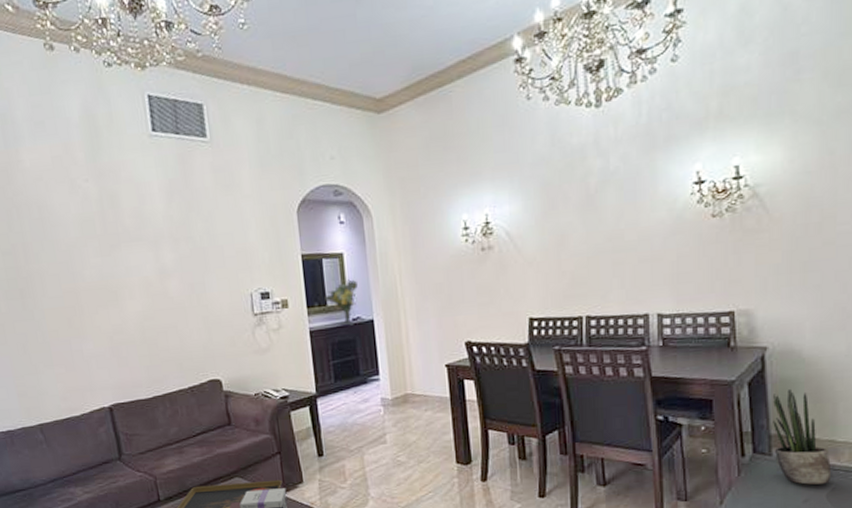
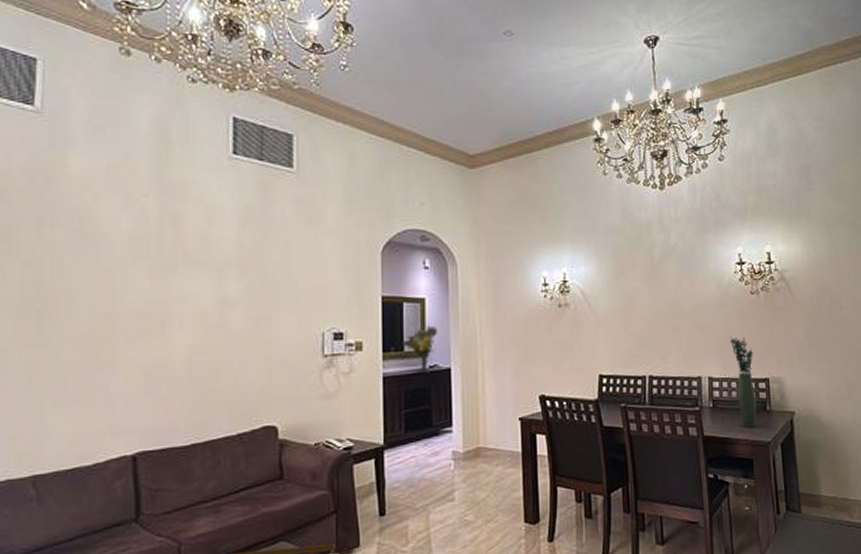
vase: none [684,267,717,367] -> present [730,336,756,428]
potted plant: present [773,390,832,485] -> none [801,451,847,541]

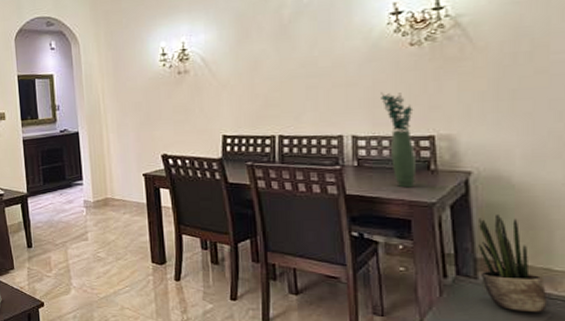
bouquet: present [402,325,437,373] -> none [36,97,65,137]
potted plant: none [801,451,847,541] -> present [479,215,548,312]

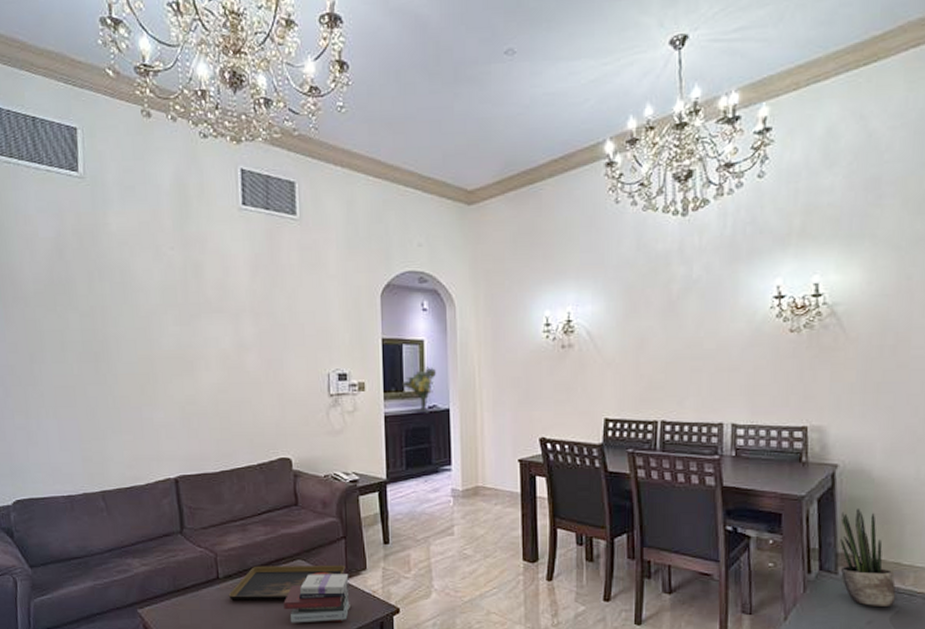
bouquet: none [36,97,65,137] -> present [402,367,436,413]
vase: present [381,92,415,188] -> none [760,379,790,480]

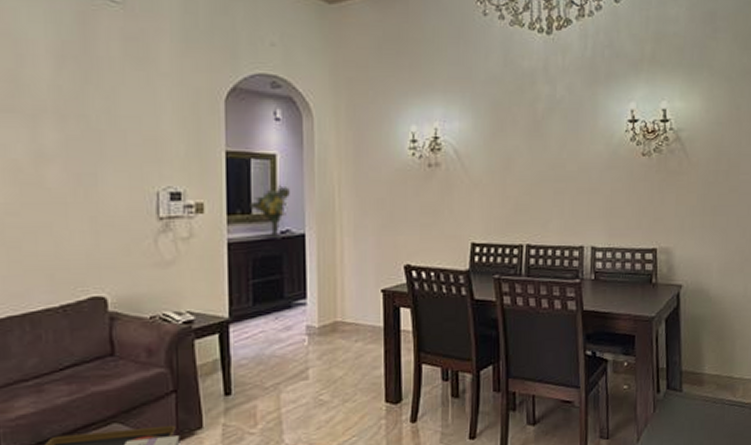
potted plant: present [840,509,897,606] -> none [684,327,729,420]

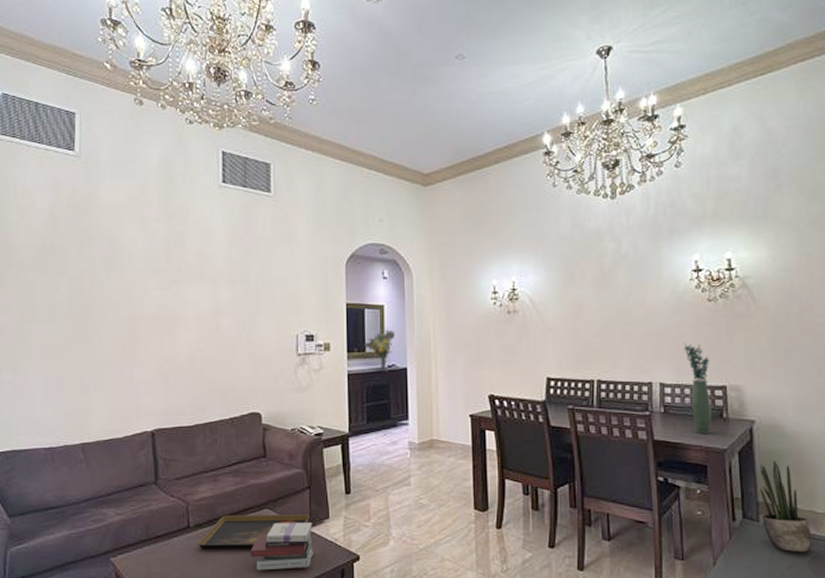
vase: none [617,202,642,302] -> present [684,343,711,435]
potted plant: none [684,327,729,420] -> present [760,461,812,552]

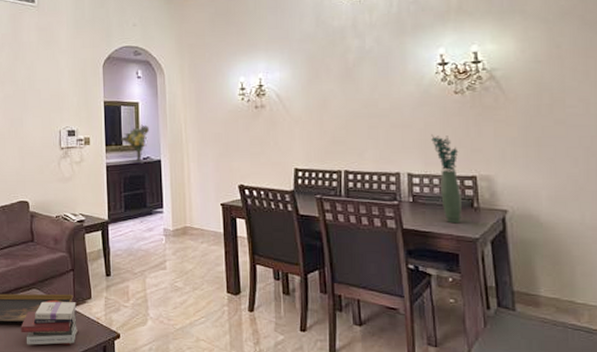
potted plant: present [760,461,812,552] -> none [515,251,573,342]

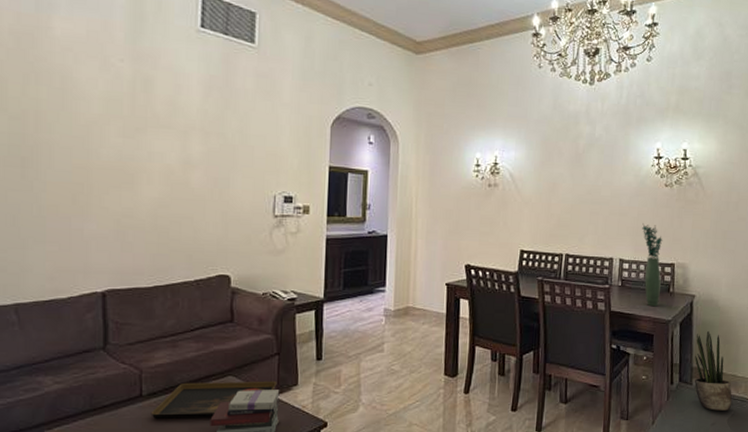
bouquet: present [121,124,149,164] -> none [345,195,377,238]
potted plant: none [515,251,573,342] -> present [694,331,733,411]

